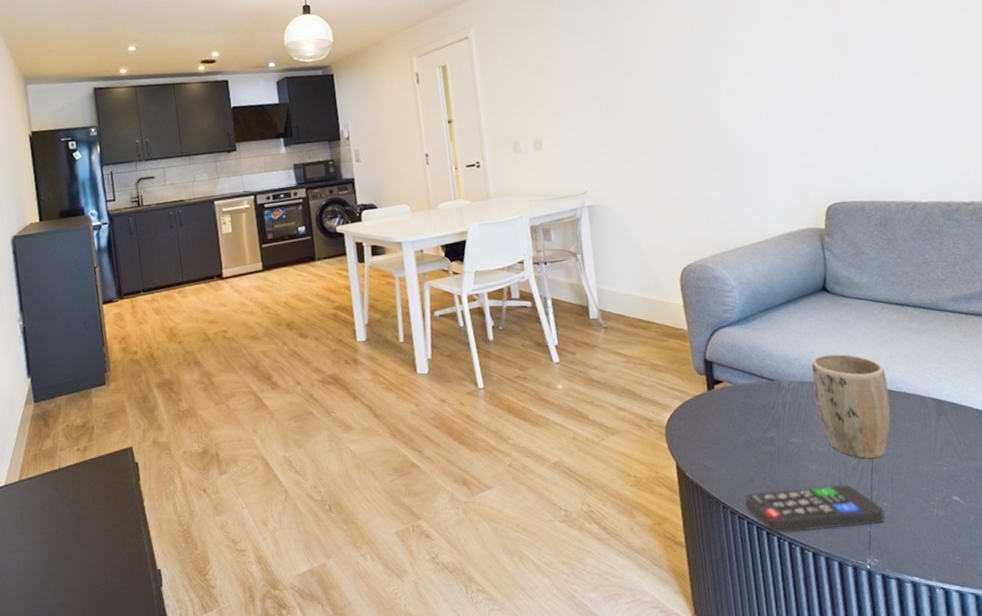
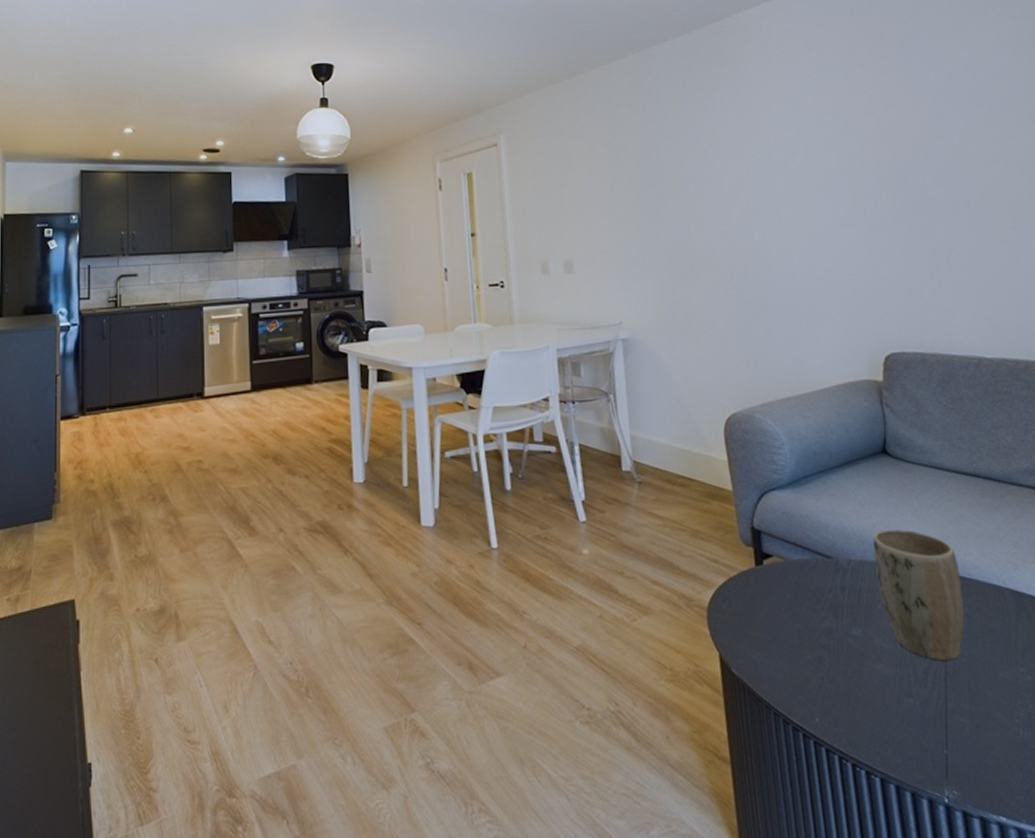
remote control: present [744,484,885,533] -> none [799,691,963,751]

